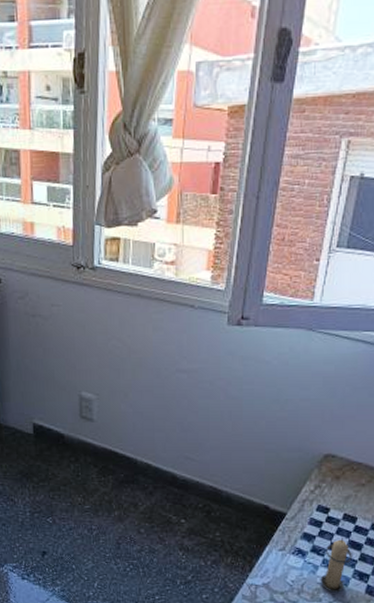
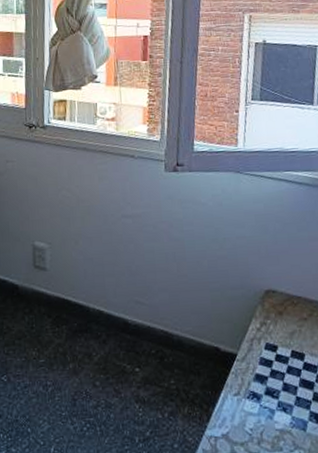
candle: present [320,538,353,593] -> none [278,377,307,440]

